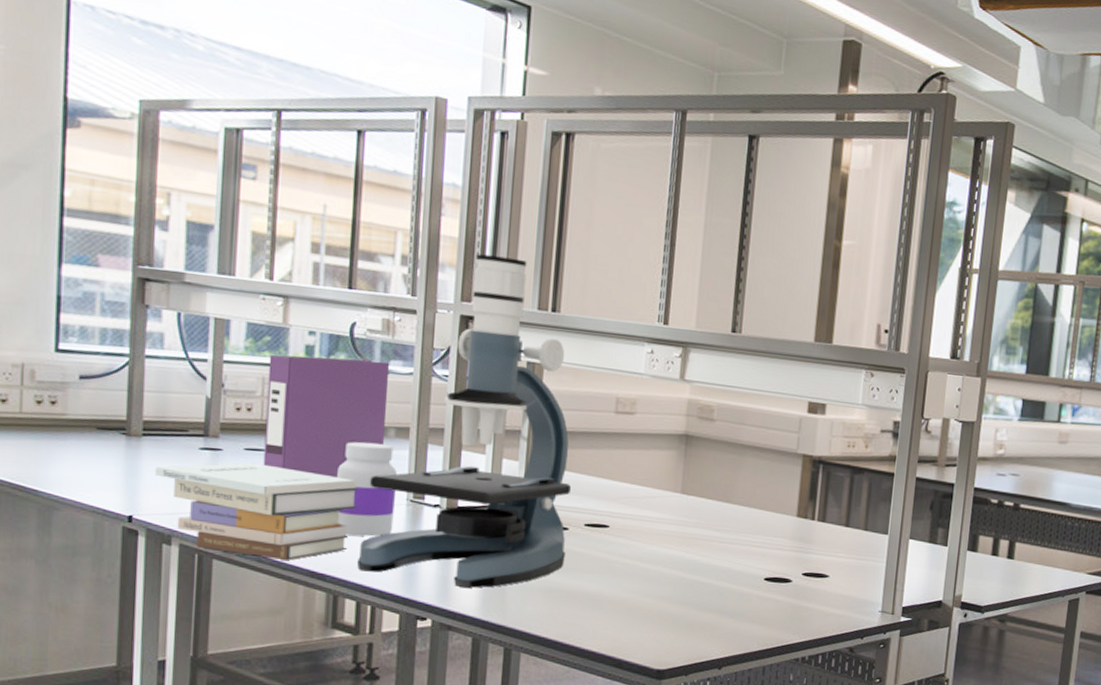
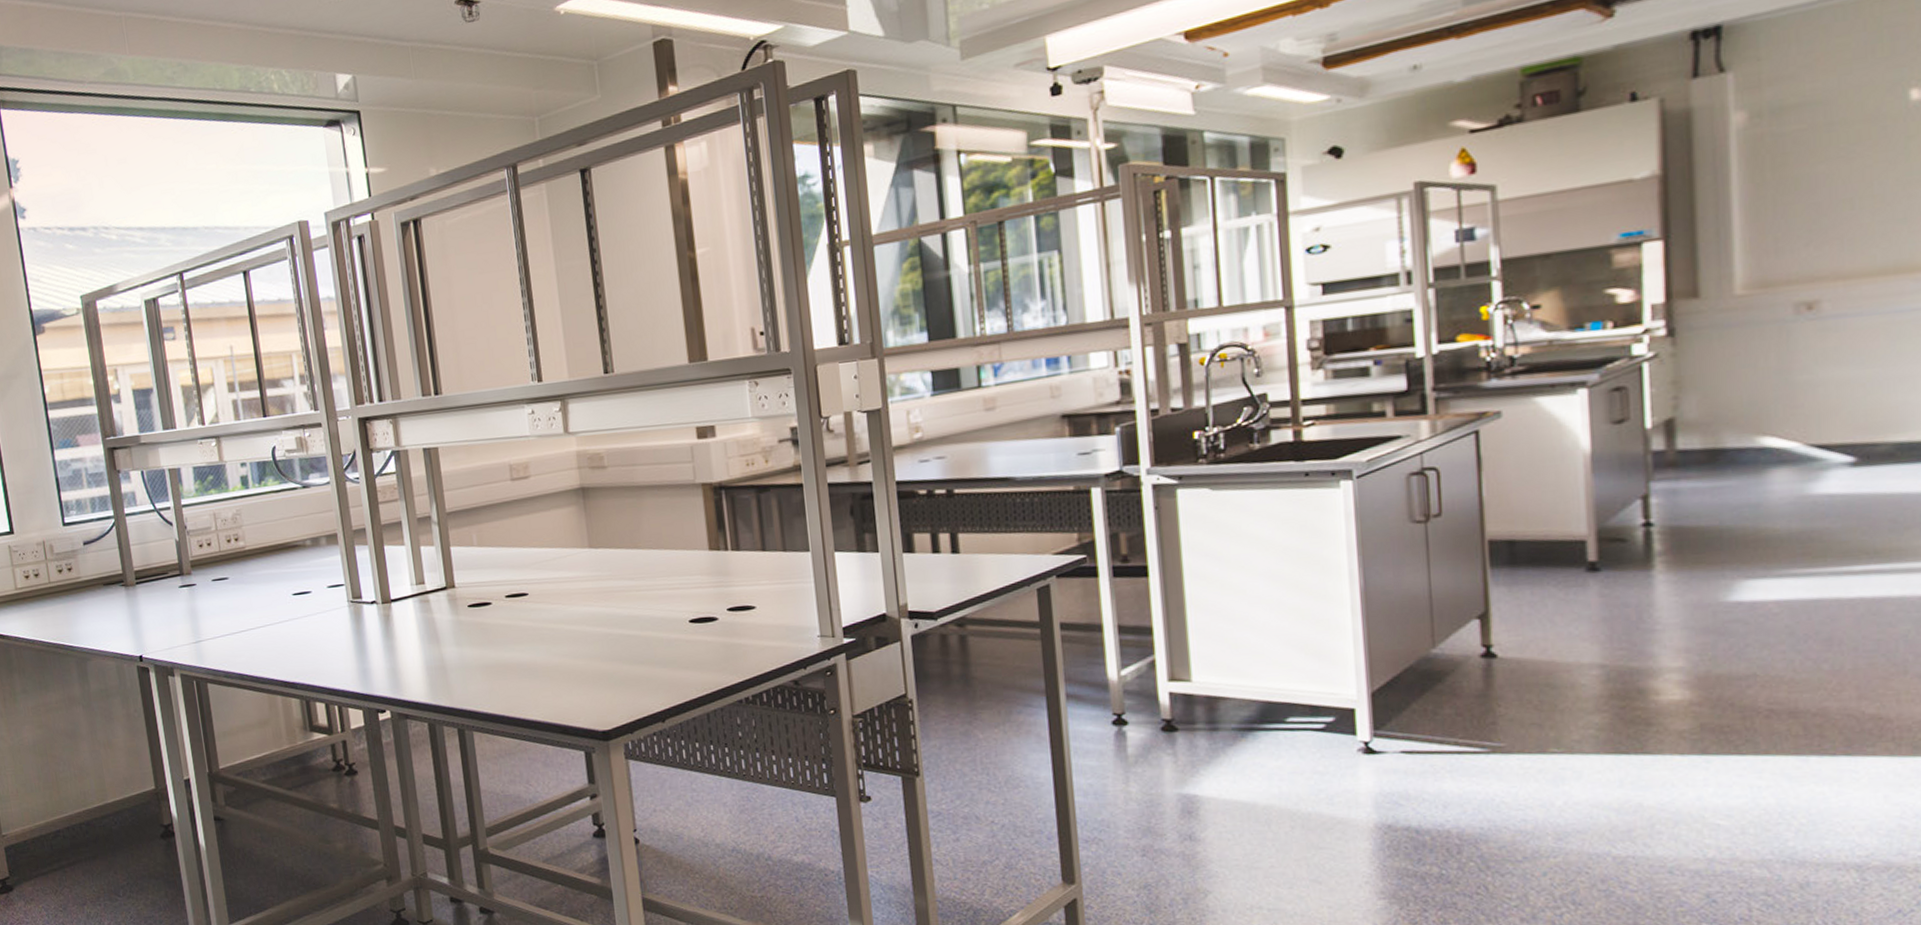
books: present [154,462,358,560] -> none [150,590,309,676]
binder: present [263,354,390,478] -> none [215,477,319,593]
jar: present [336,442,397,537] -> none [287,553,342,643]
microscope: present [357,254,571,588] -> none [313,352,495,676]

